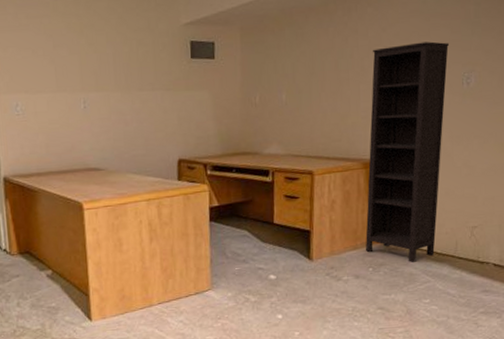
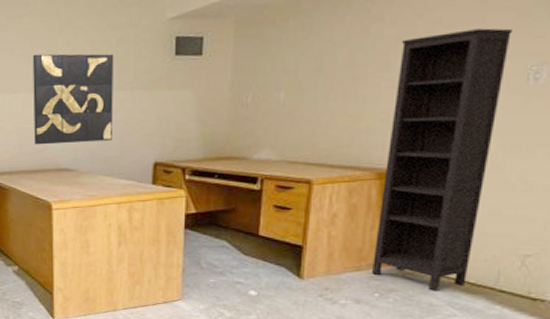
wall art: none [55,54,138,146] -> present [32,53,114,145]

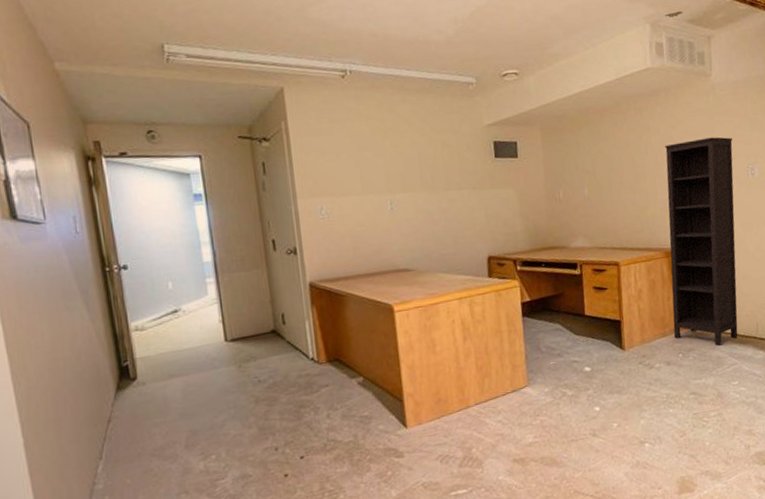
wall art: present [32,53,114,145] -> none [360,156,447,248]

